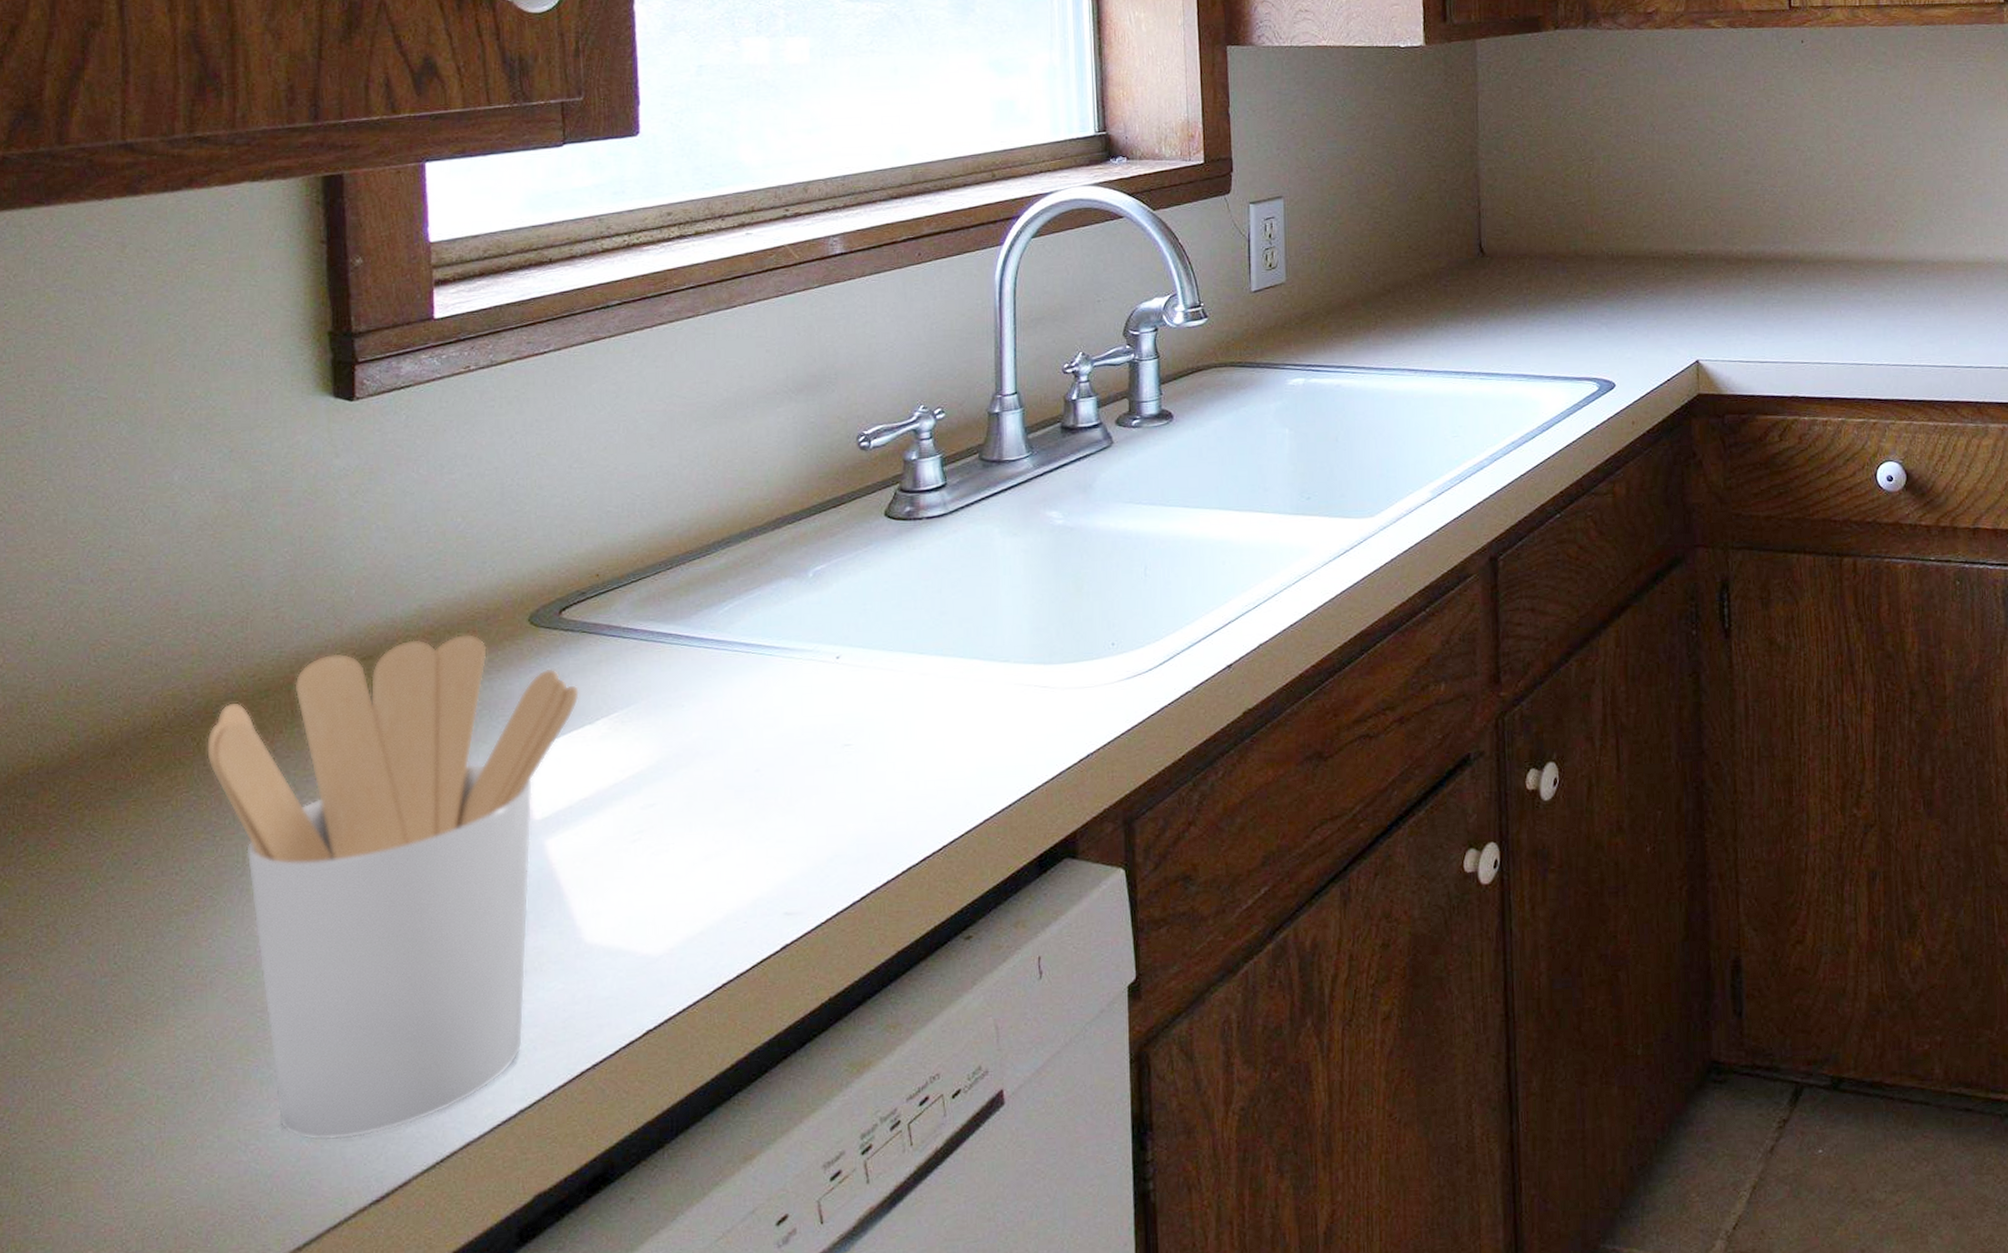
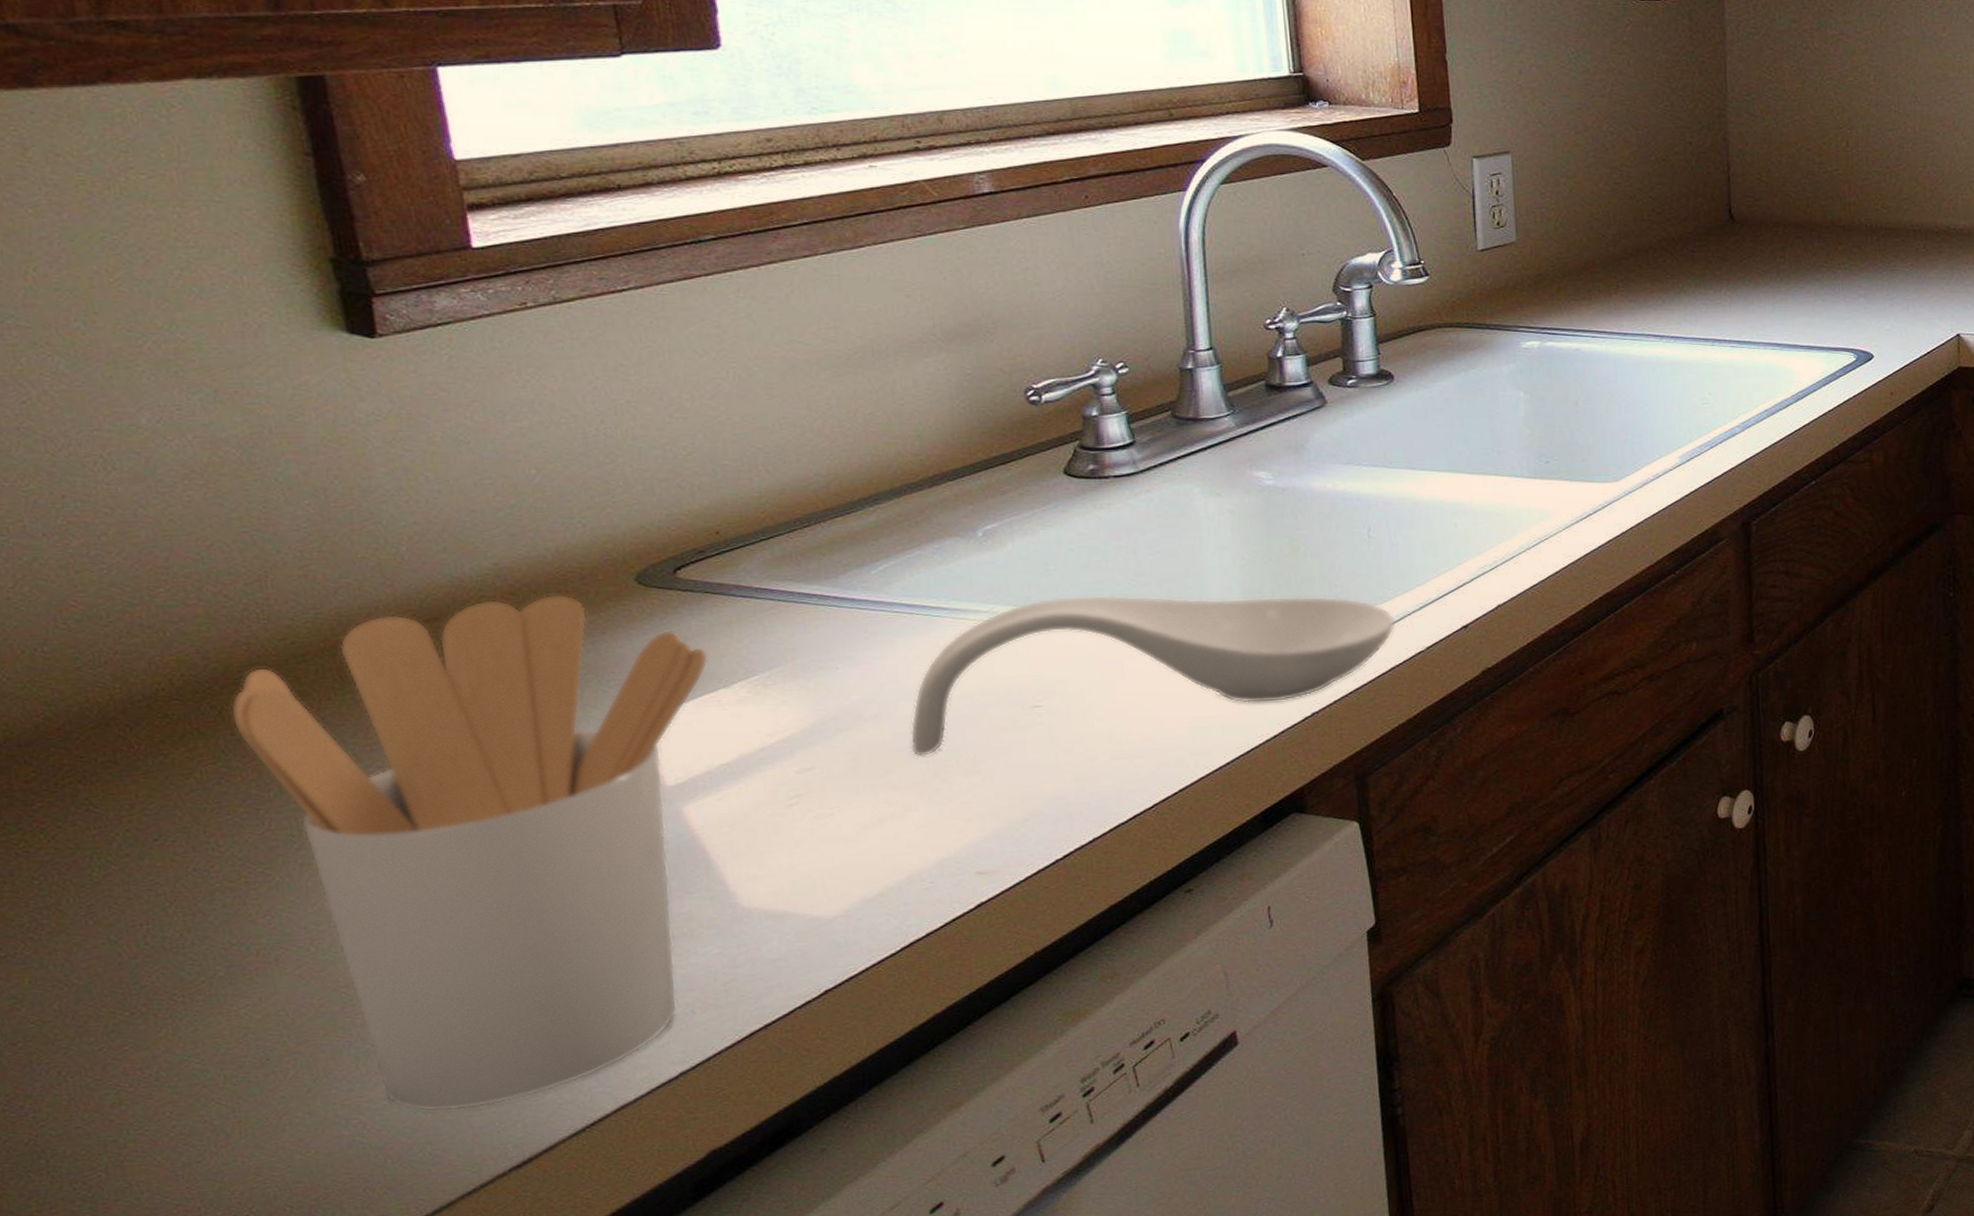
spoon rest: none [738,634,1166,795] -> present [909,595,1396,758]

